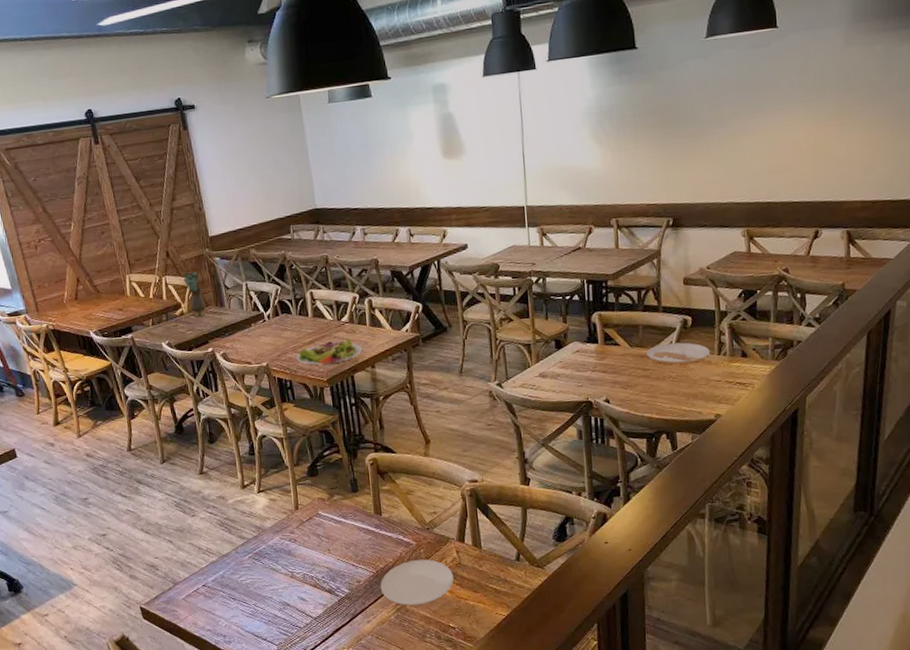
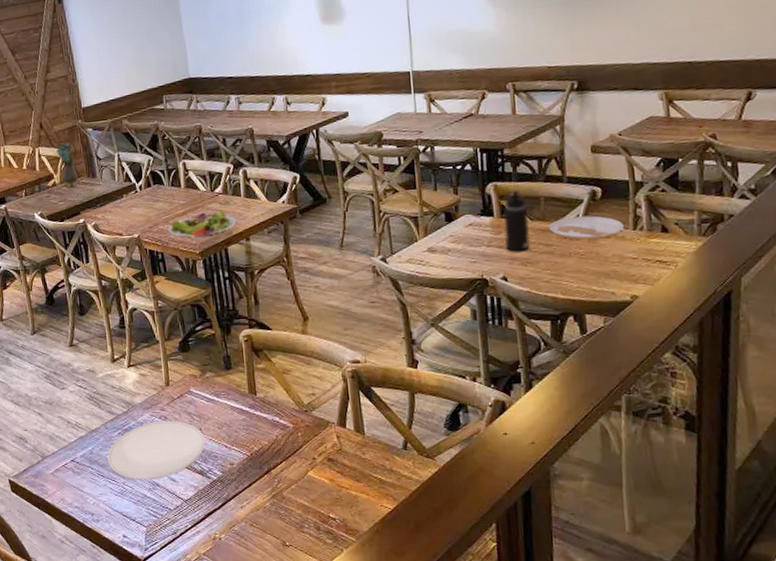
plate: none [238,542,334,602] -> present [107,420,206,481]
plate: present [380,559,454,606] -> none [254,443,334,493]
water bottle: none [606,319,630,377] -> present [503,190,530,252]

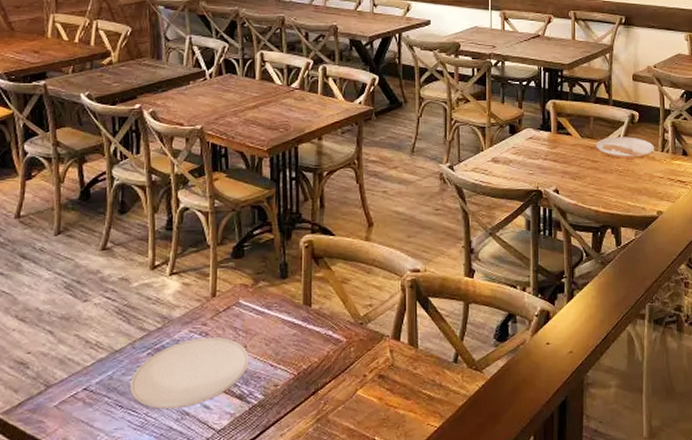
vase: present [56,141,78,188] -> none [118,17,140,69]
salad plate: present [167,210,236,238] -> none [235,106,310,133]
water bottle: present [503,190,530,252] -> none [558,108,580,167]

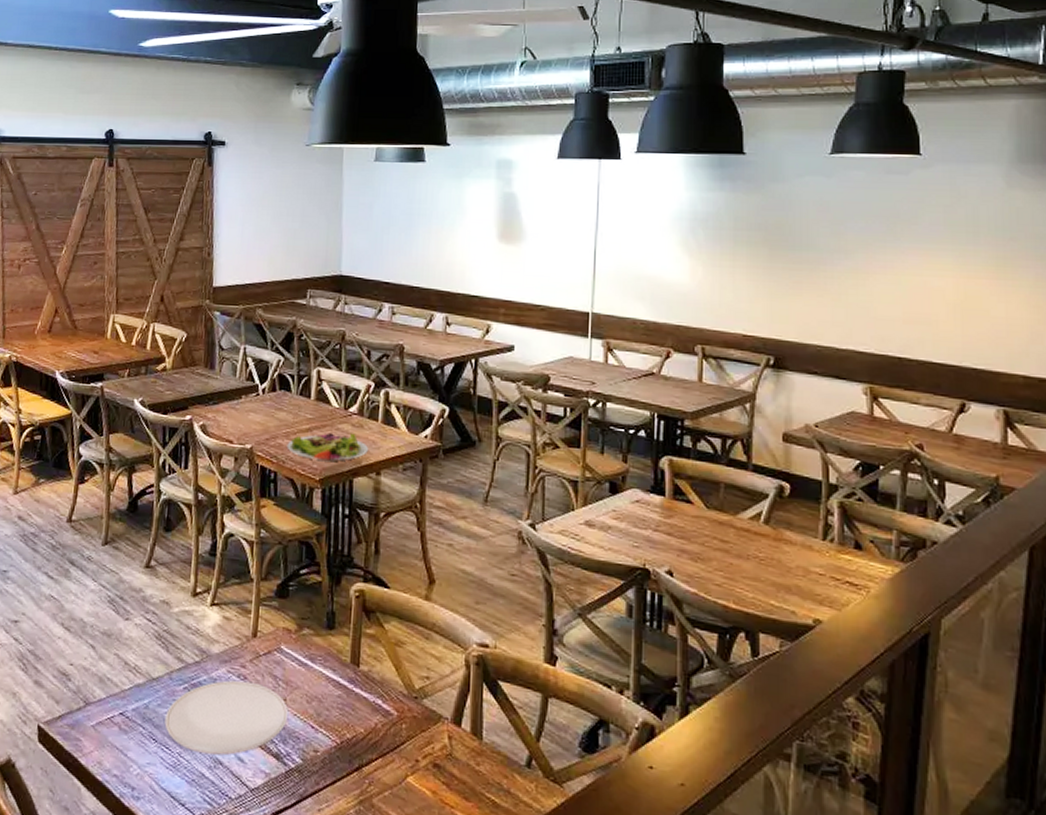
salad plate: none [235,106,310,133] -> present [287,433,368,462]
plate: present [595,137,654,159] -> none [726,512,812,545]

